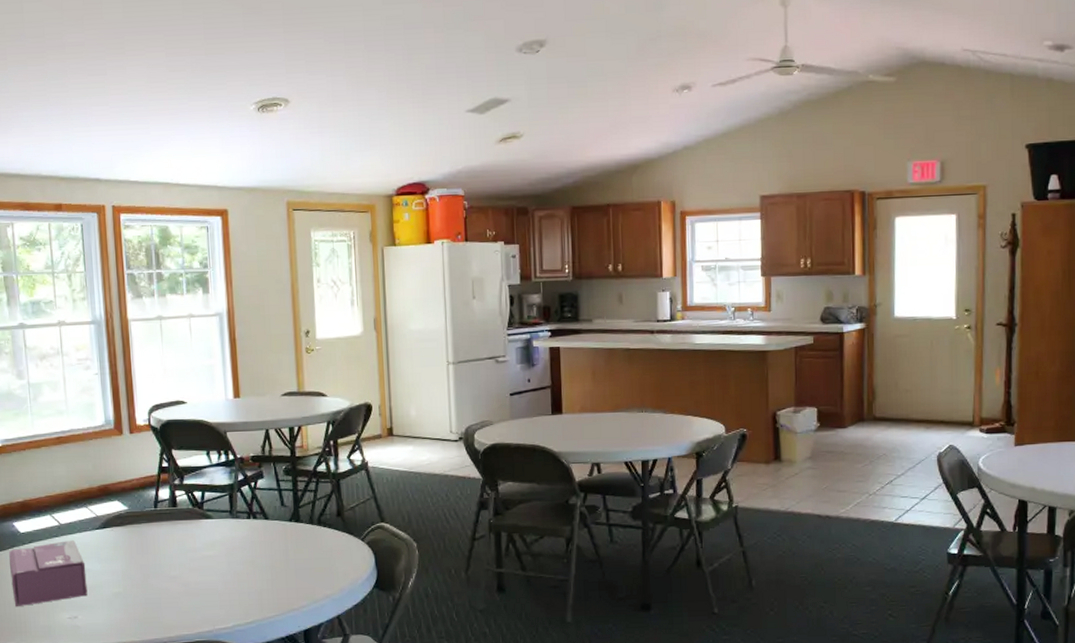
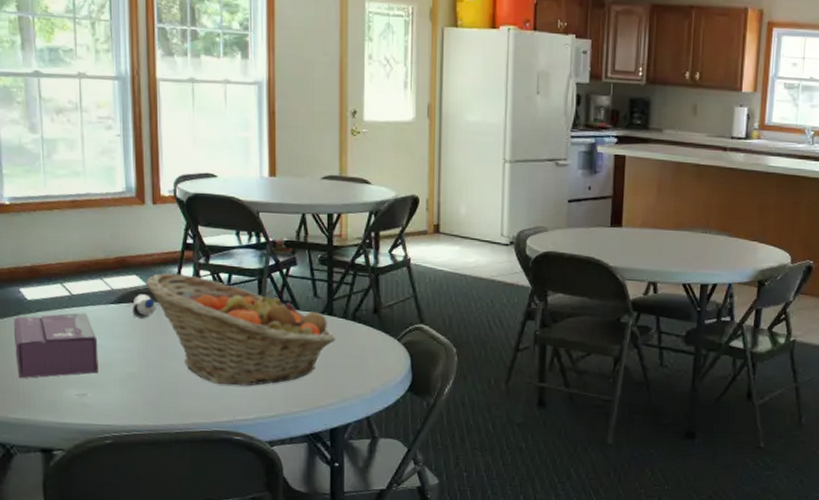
water bottle: none [116,518,139,541] -> present [132,294,157,319]
fruit basket: none [126,495,304,596] -> present [145,272,336,386]

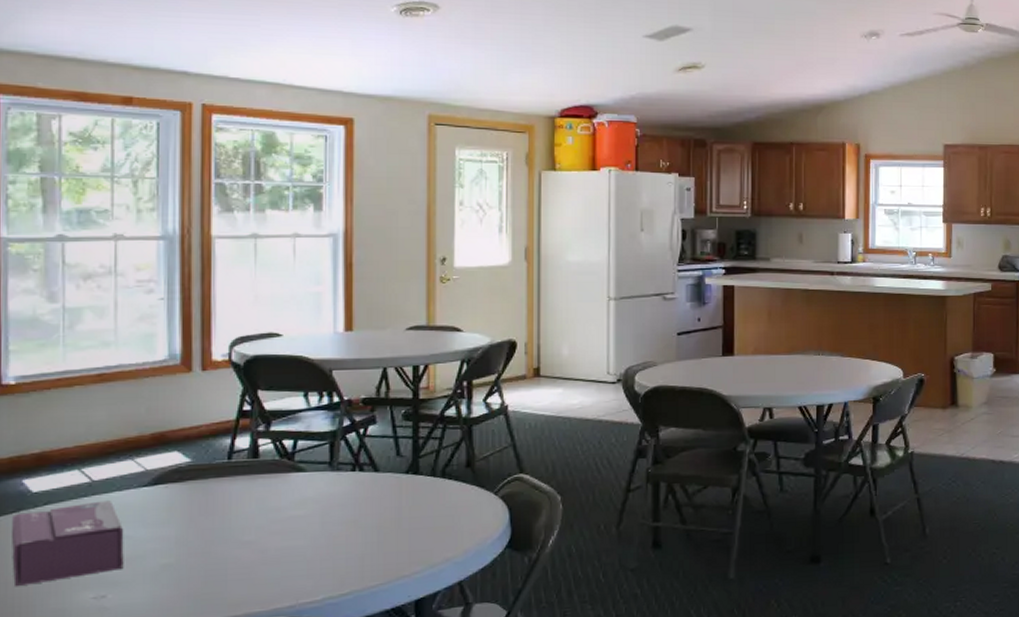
water bottle: present [132,294,157,319] -> none [171,472,204,500]
fruit basket: present [145,272,336,386] -> none [189,444,423,565]

